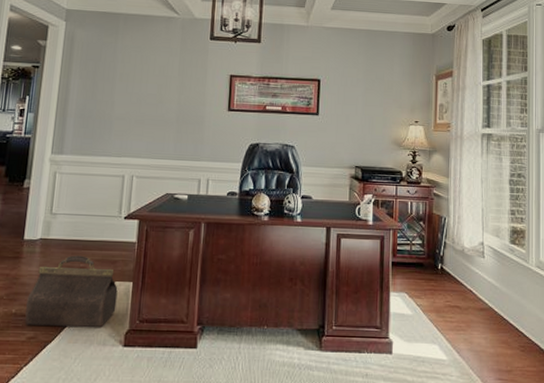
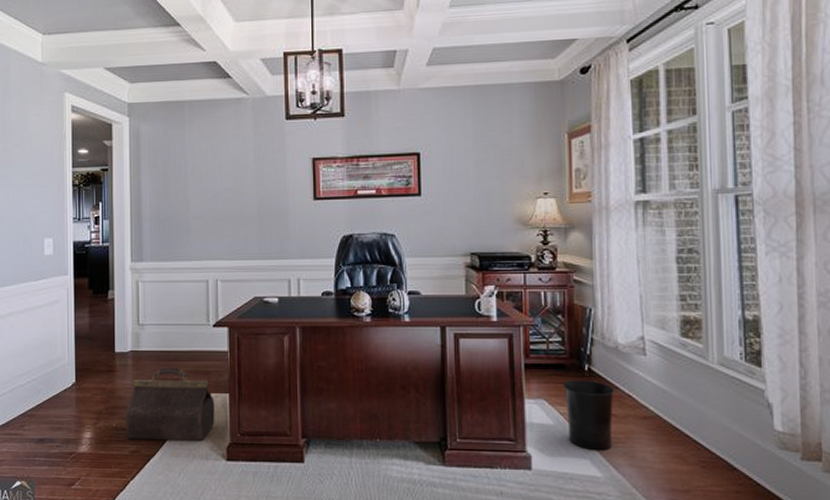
waste bin: none [421,277,460,337] -> present [563,380,614,450]

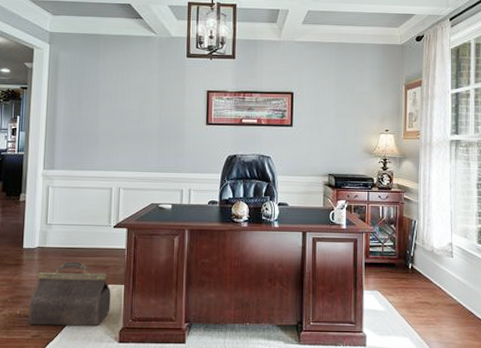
waste bin: present [563,380,614,450] -> none [393,276,429,330]

